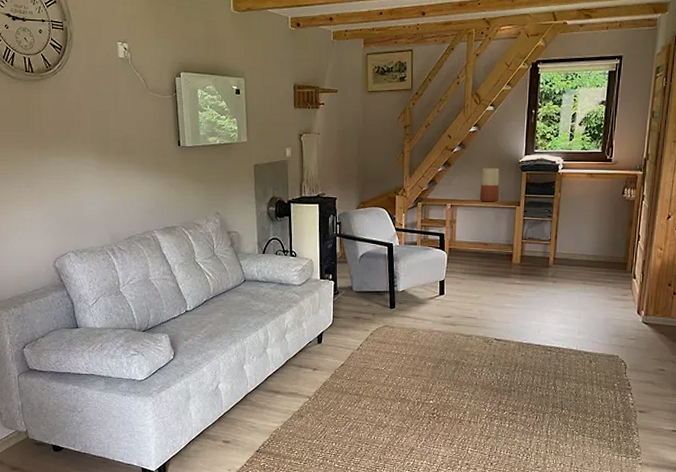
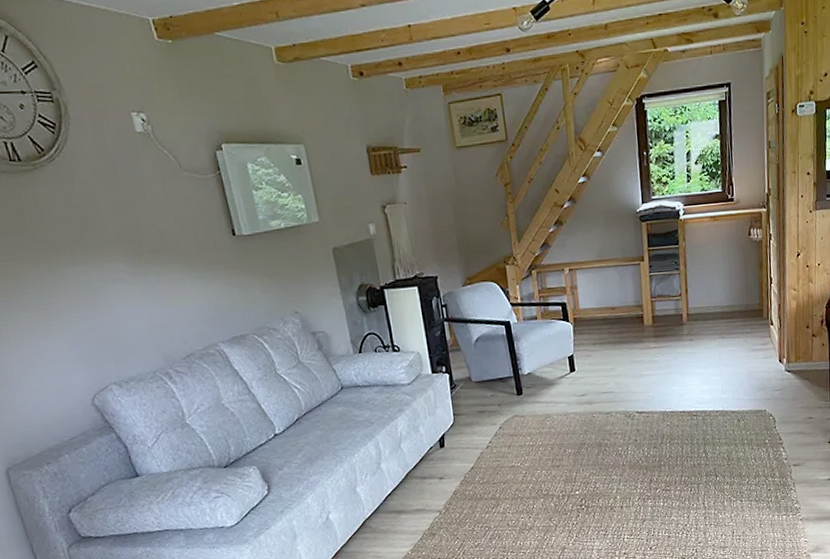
vase: present [479,167,500,202] -> none [597,220,621,262]

